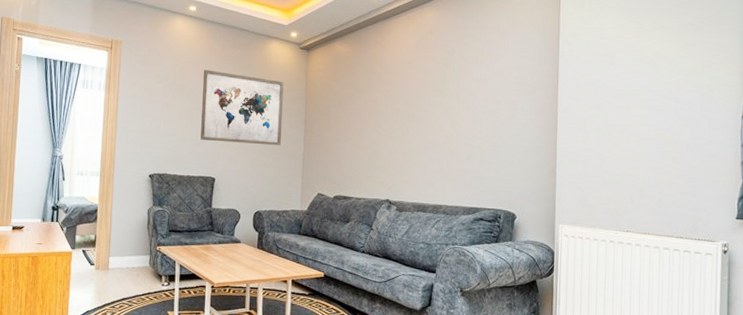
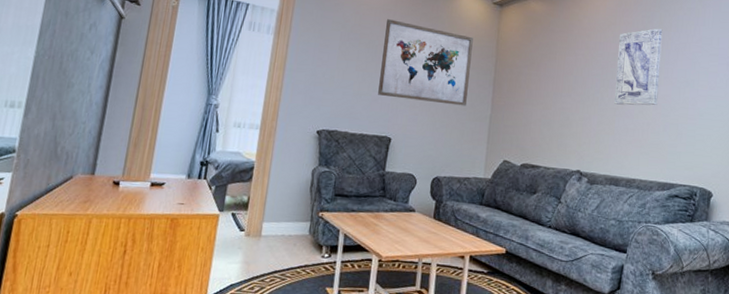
wall art: none [419,61,464,137] -> present [614,28,663,106]

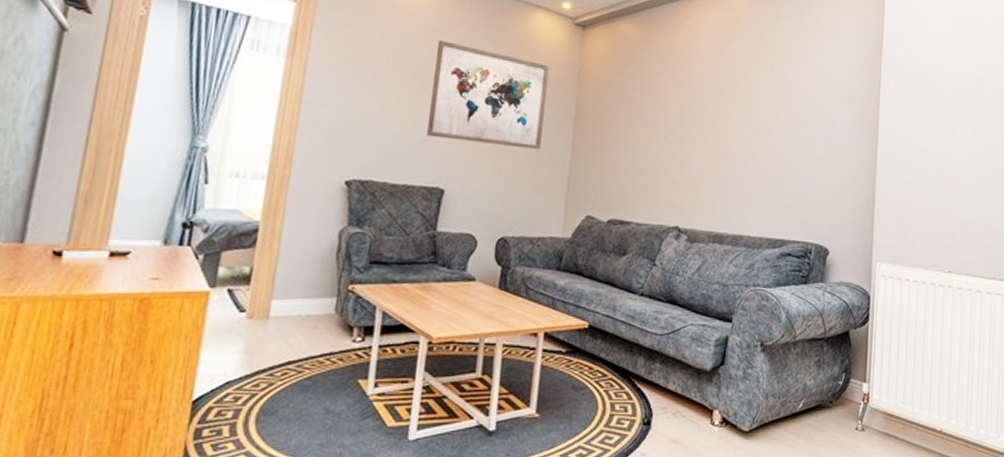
wall art: present [614,28,663,106] -> none [719,59,775,149]

